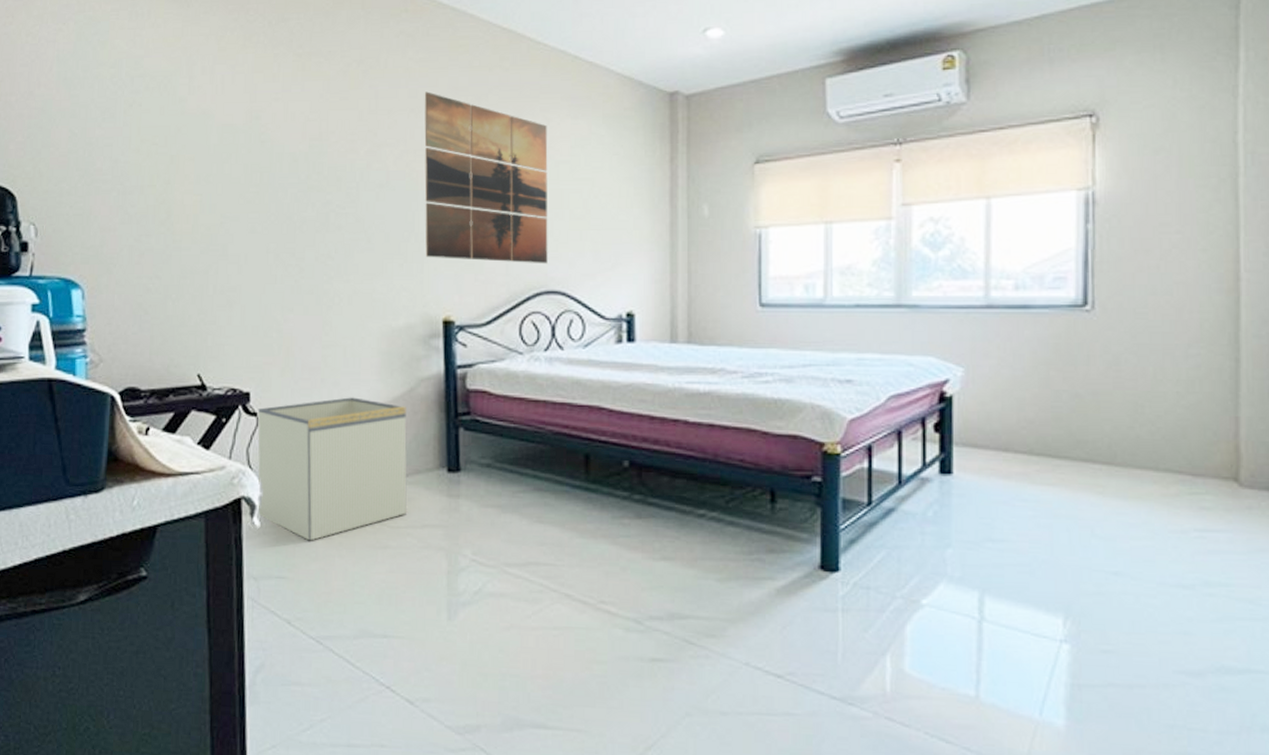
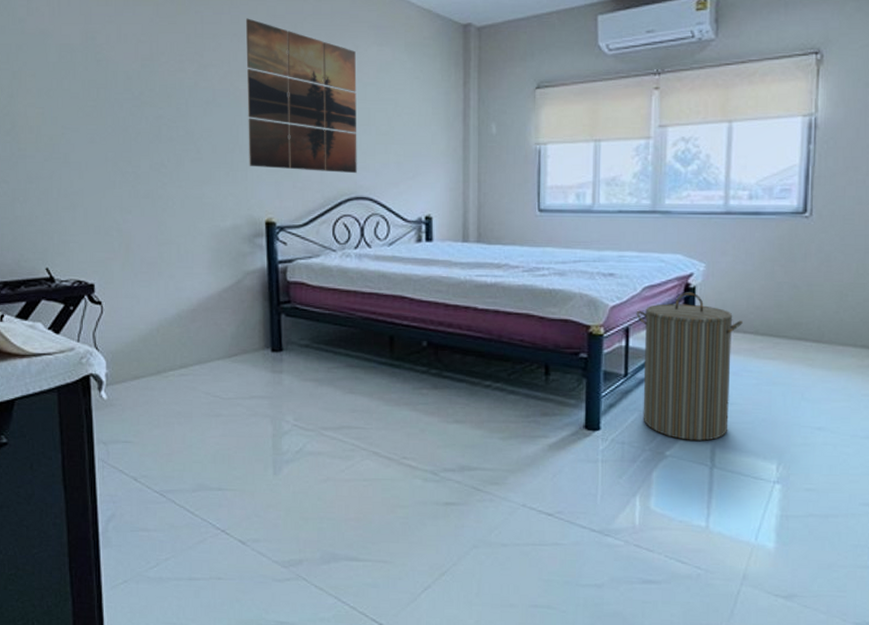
storage bin: present [257,397,408,541] -> none [101,288,237,411]
laundry hamper: none [880,402,1013,587] -> present [636,292,743,441]

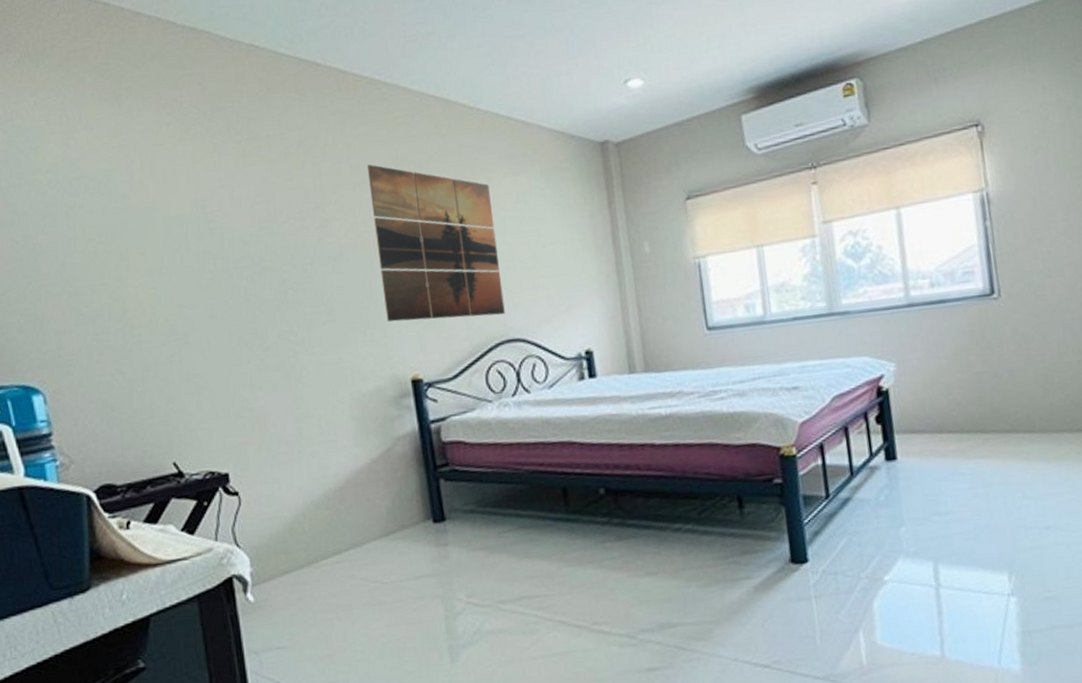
laundry hamper: present [636,292,743,441] -> none [828,395,949,561]

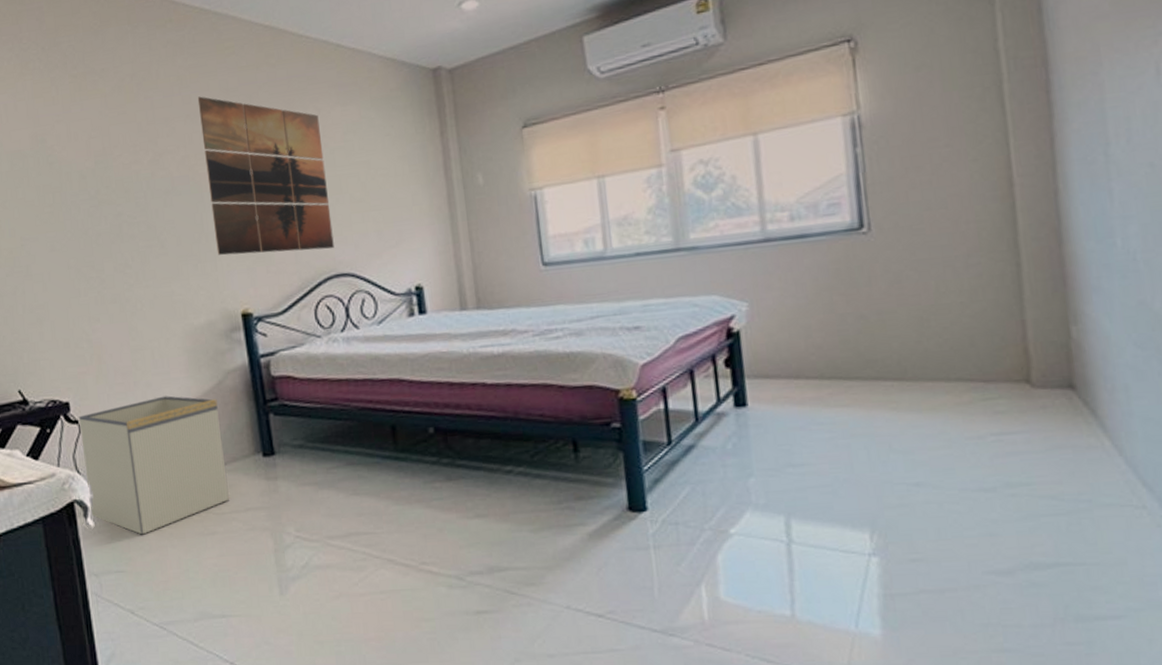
storage bin: none [238,464,399,609] -> present [78,395,230,535]

